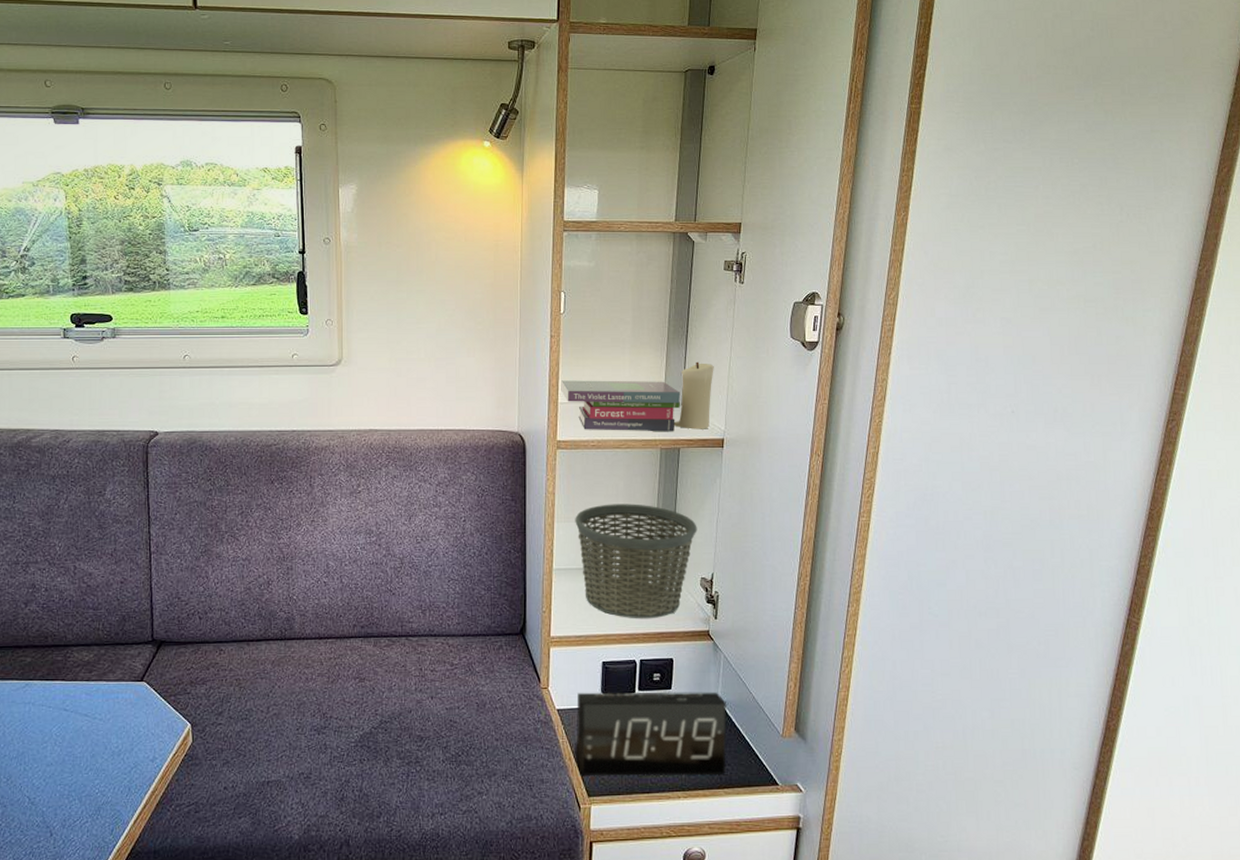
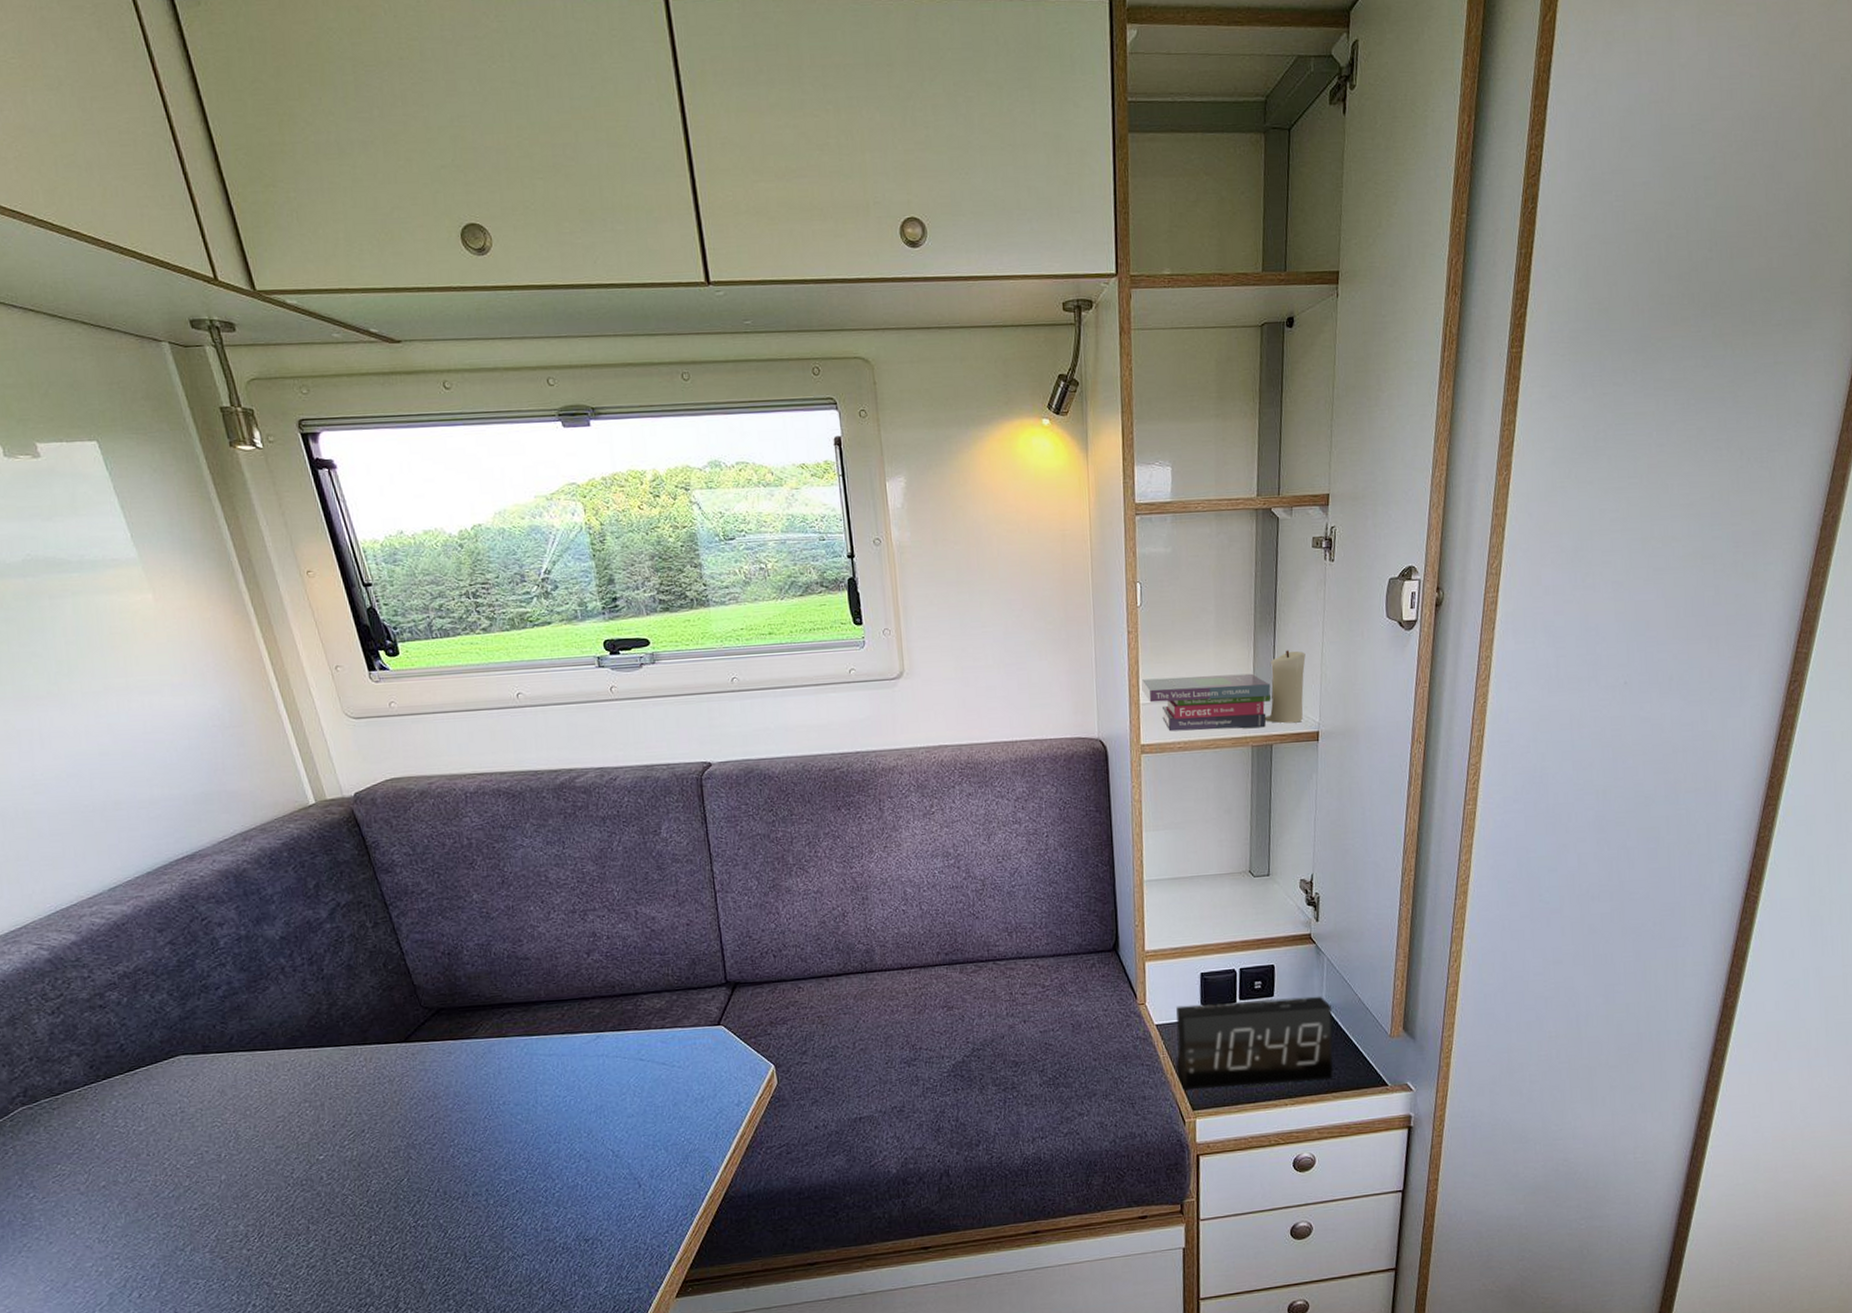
basket: present [575,504,697,619] -> none [1164,806,1294,927]

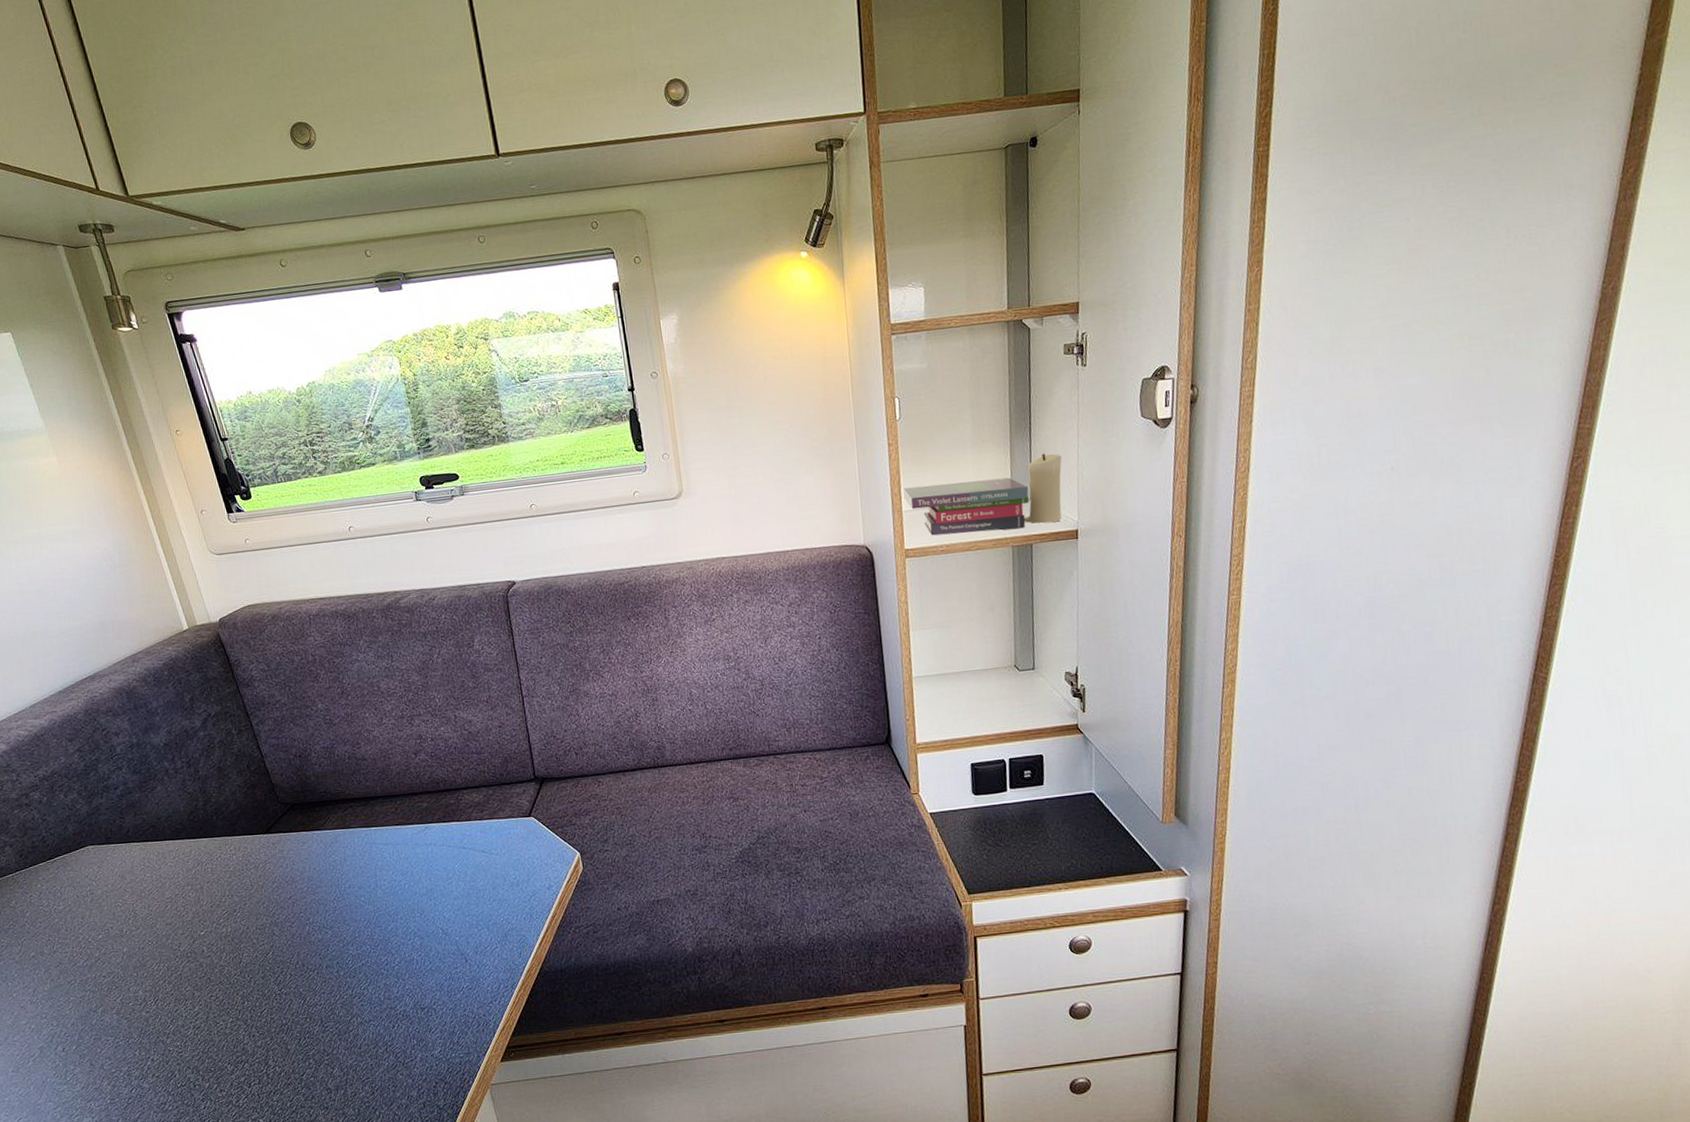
alarm clock: present [1175,996,1333,1090] -> none [948,784,1106,874]

